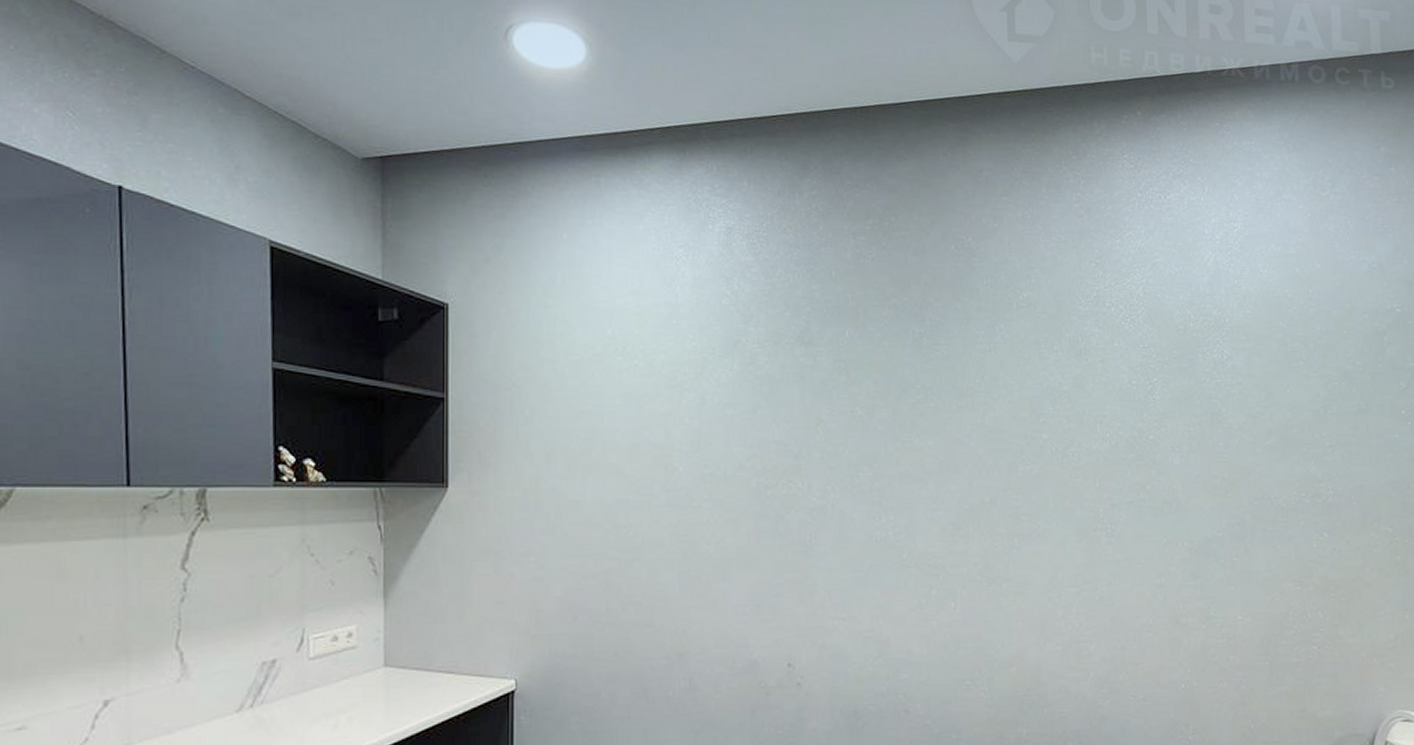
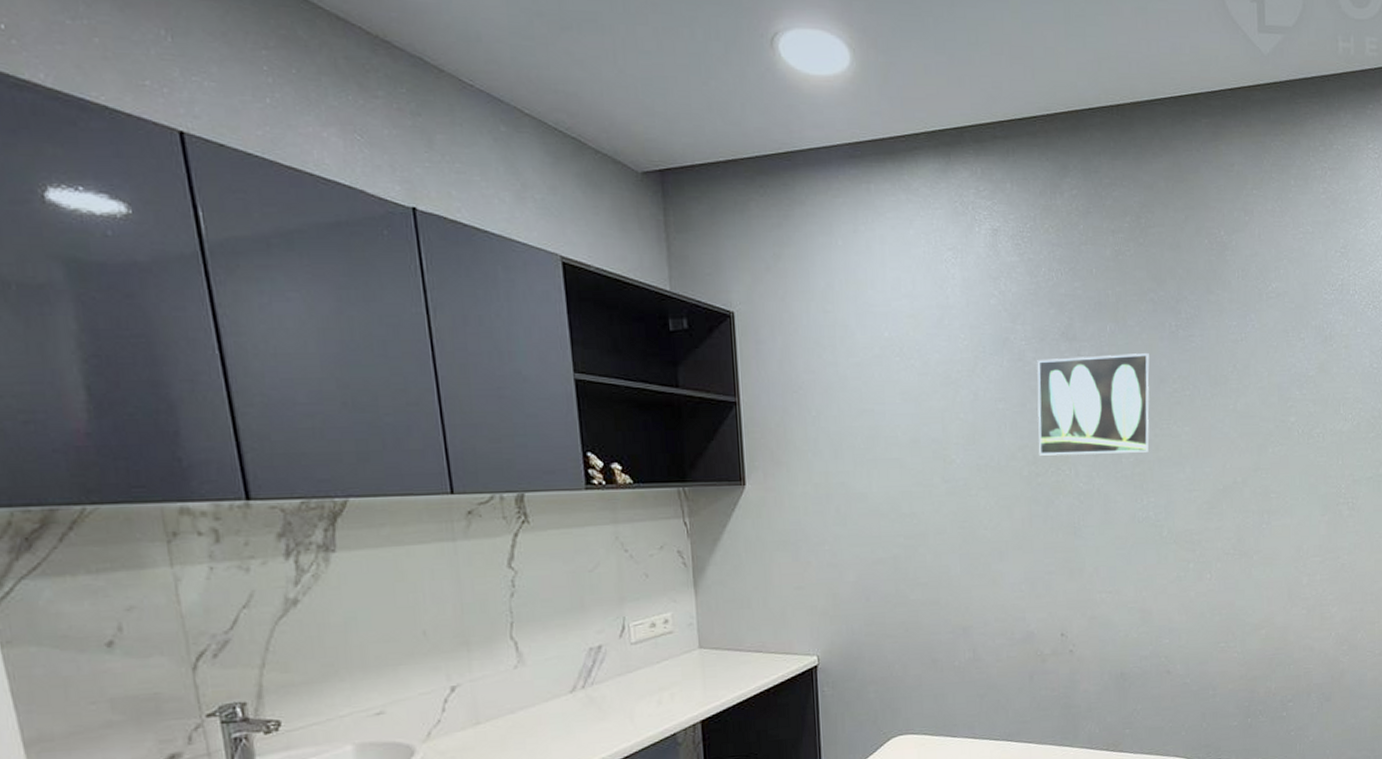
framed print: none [768,361,891,467] -> present [1037,353,1150,456]

